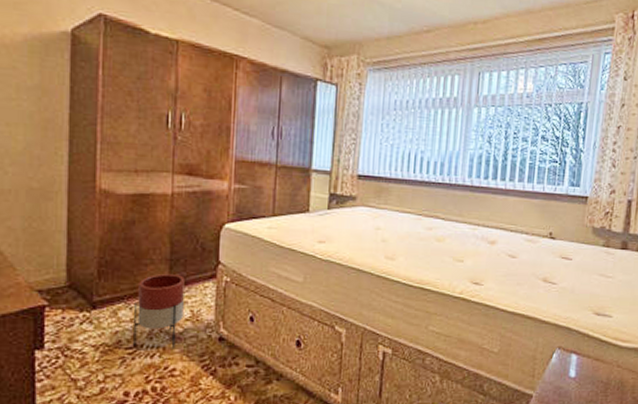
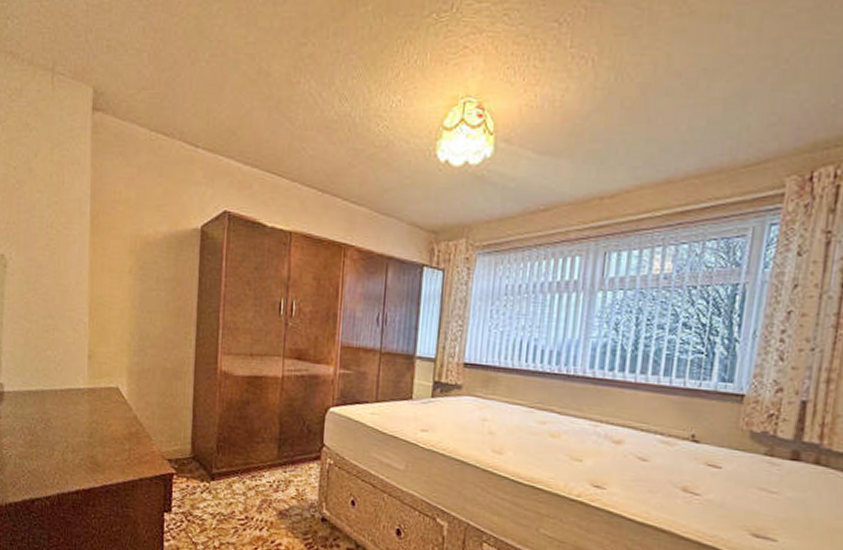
planter: present [133,273,185,349] -> none [245,452,292,525]

